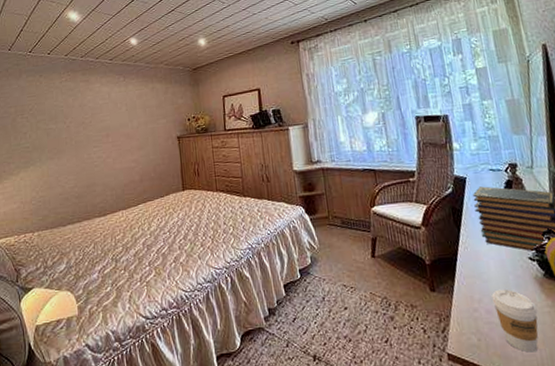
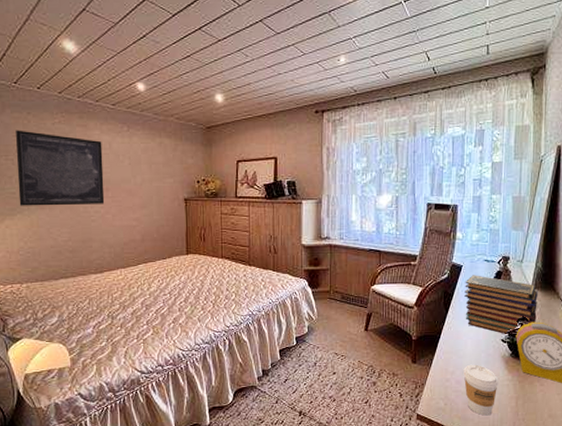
wall art: none [30,91,106,159] -> present [15,130,105,206]

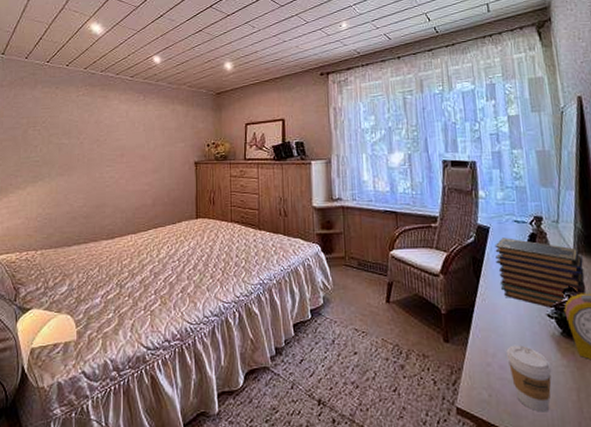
wall art: present [15,130,105,206] -> none [41,103,120,174]

